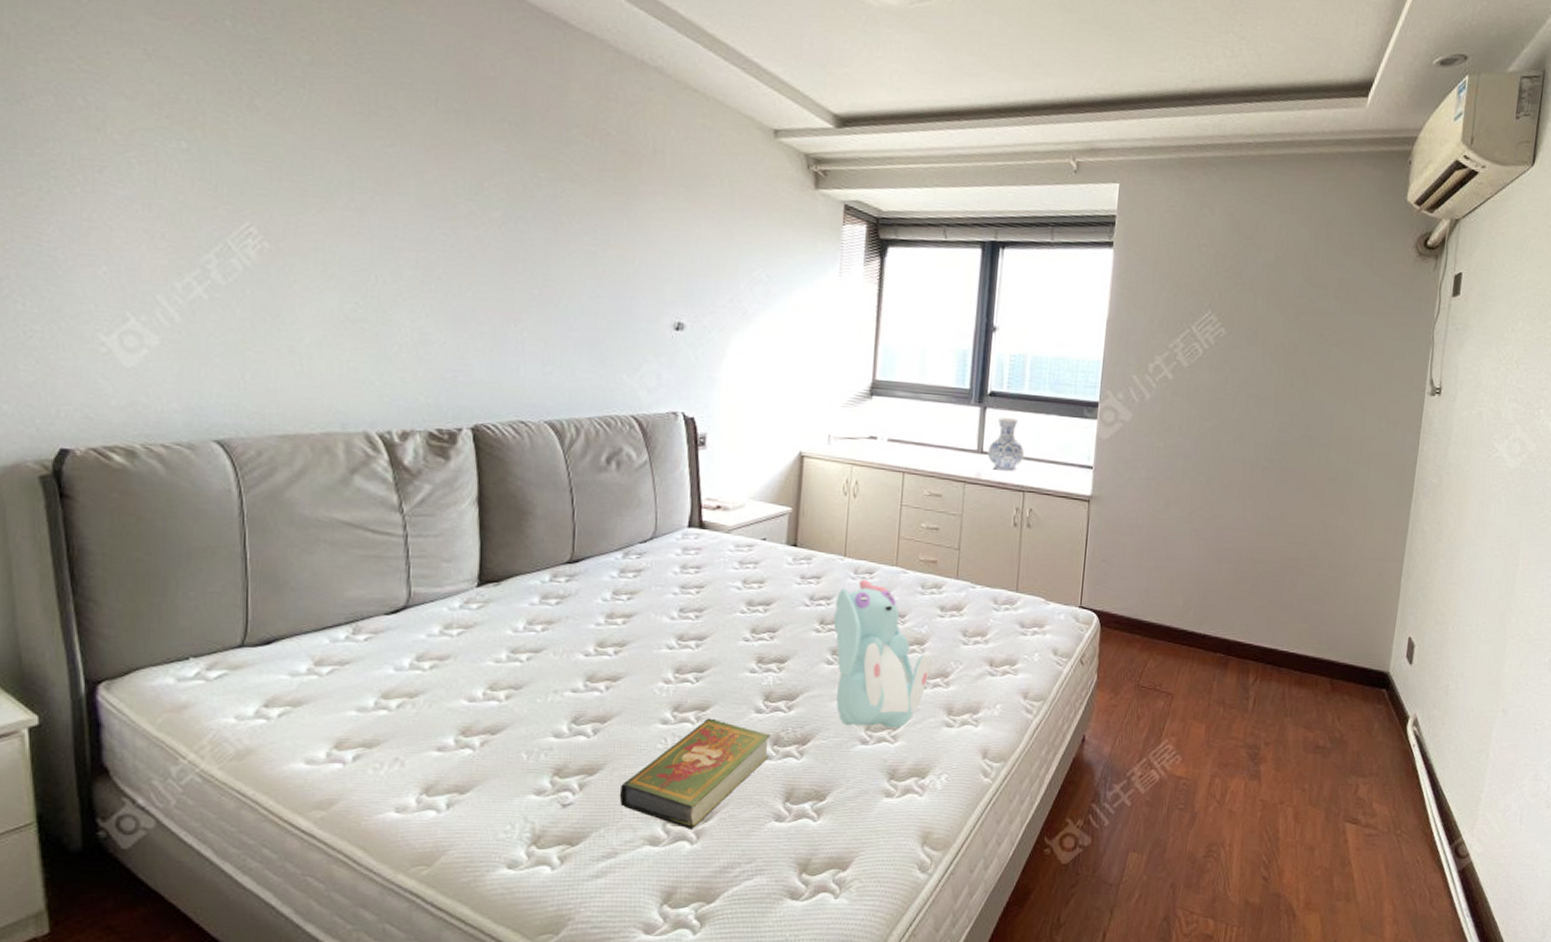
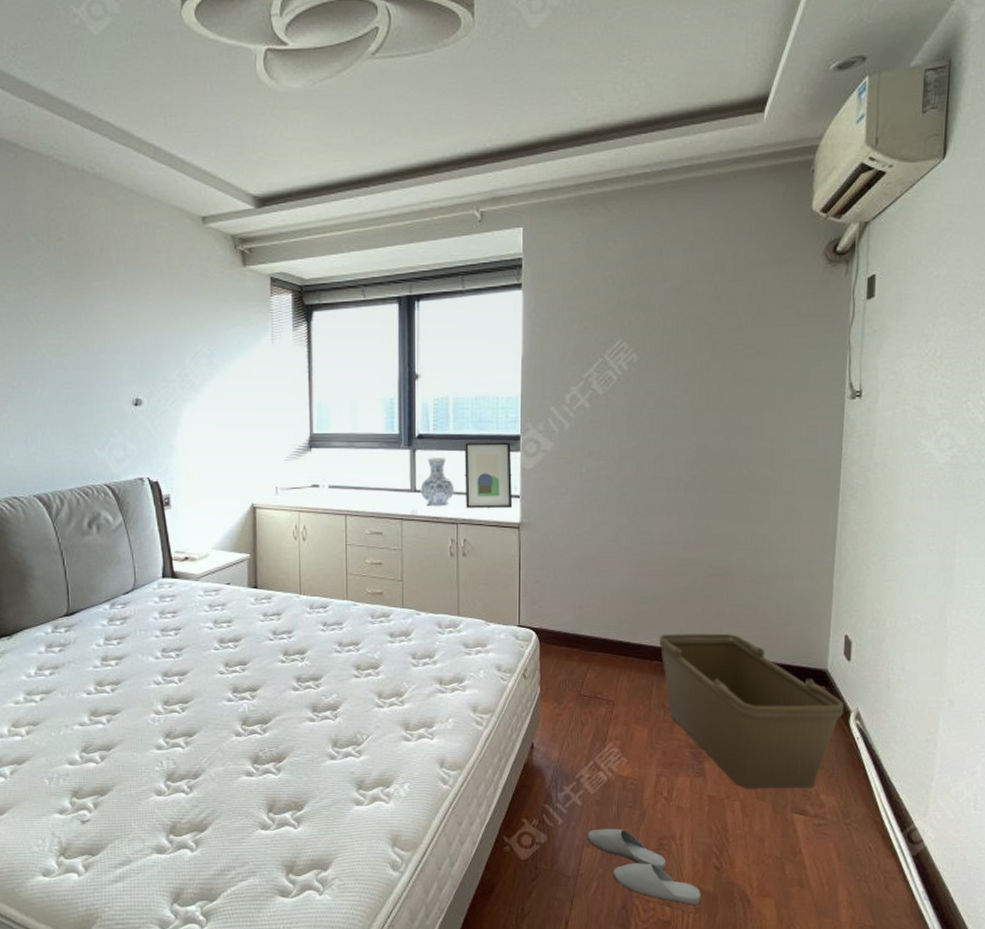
book: present [619,718,771,829] -> none [127,742,251,839]
stuffed animal: present [833,579,931,729] -> none [296,613,386,744]
picture frame: none [1035,404,1088,479] -> present [465,442,513,509]
slippers: none [1133,832,1247,918] -> present [587,828,701,905]
bicycle basket: none [1224,625,1403,795] -> present [659,633,845,788]

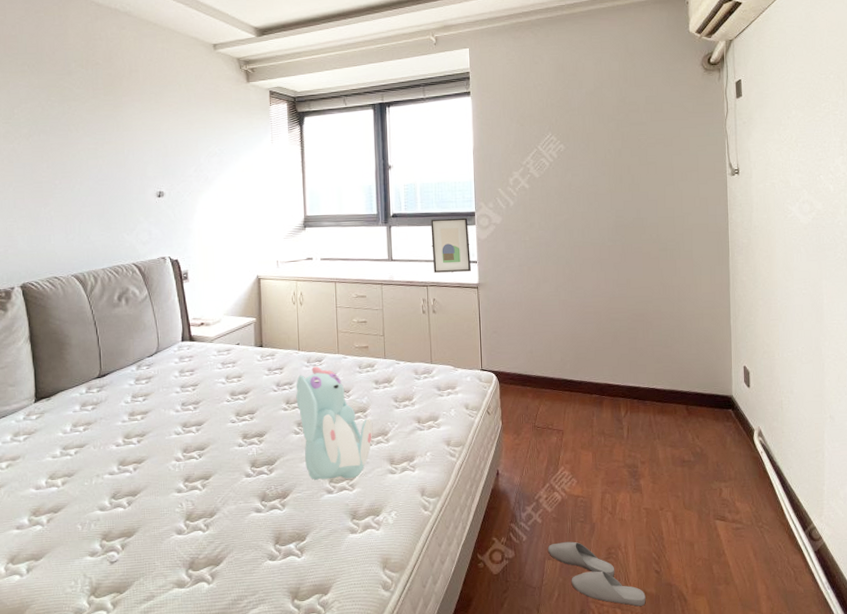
stuffed animal: none [296,613,386,744] -> present [296,366,373,480]
vase: present [420,457,454,507] -> none [396,232,423,273]
bicycle basket: present [659,633,845,788] -> none [596,368,749,500]

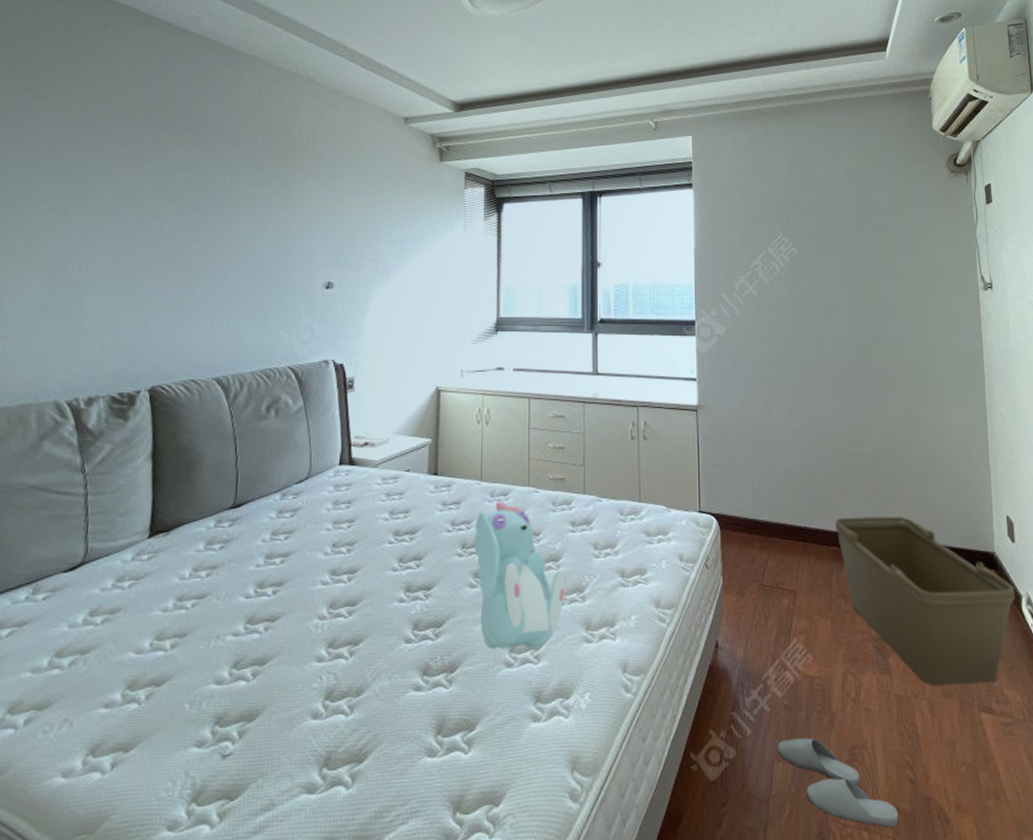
picture frame: present [431,218,472,273] -> none [644,327,690,392]
bicycle basket: none [596,368,749,500] -> present [835,516,1016,685]

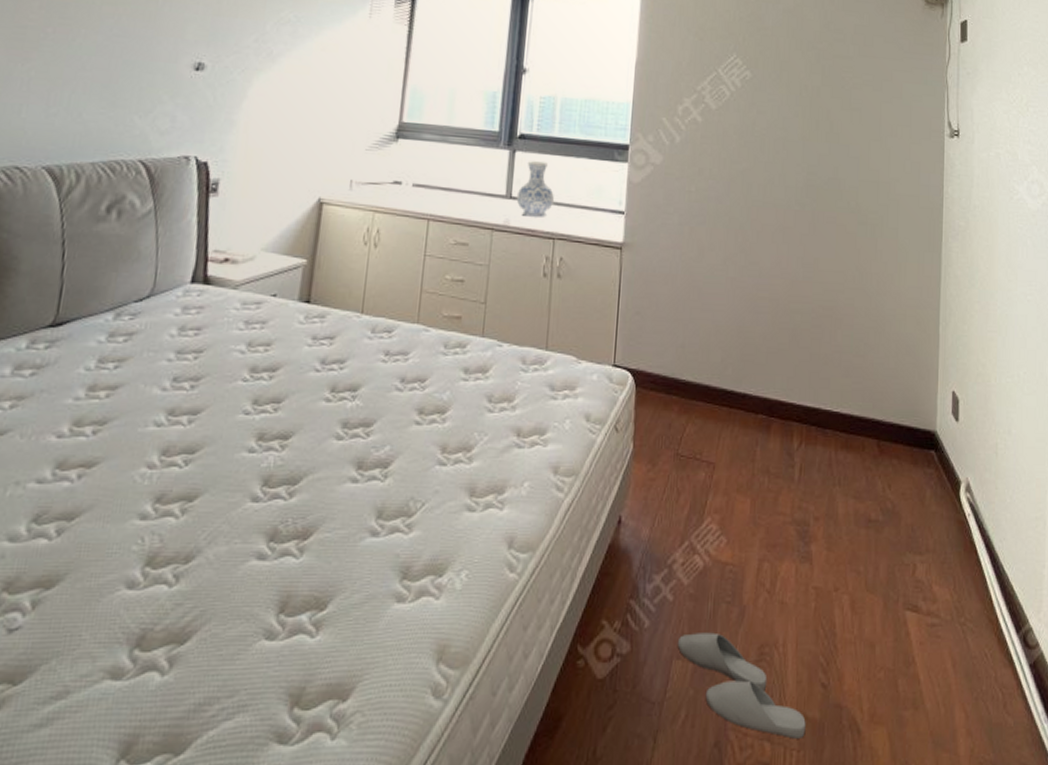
stuffed animal: present [474,501,566,649] -> none [345,339,453,515]
vase: none [602,341,634,390] -> present [516,161,554,219]
bicycle basket: present [835,516,1016,685] -> none [765,382,954,577]

